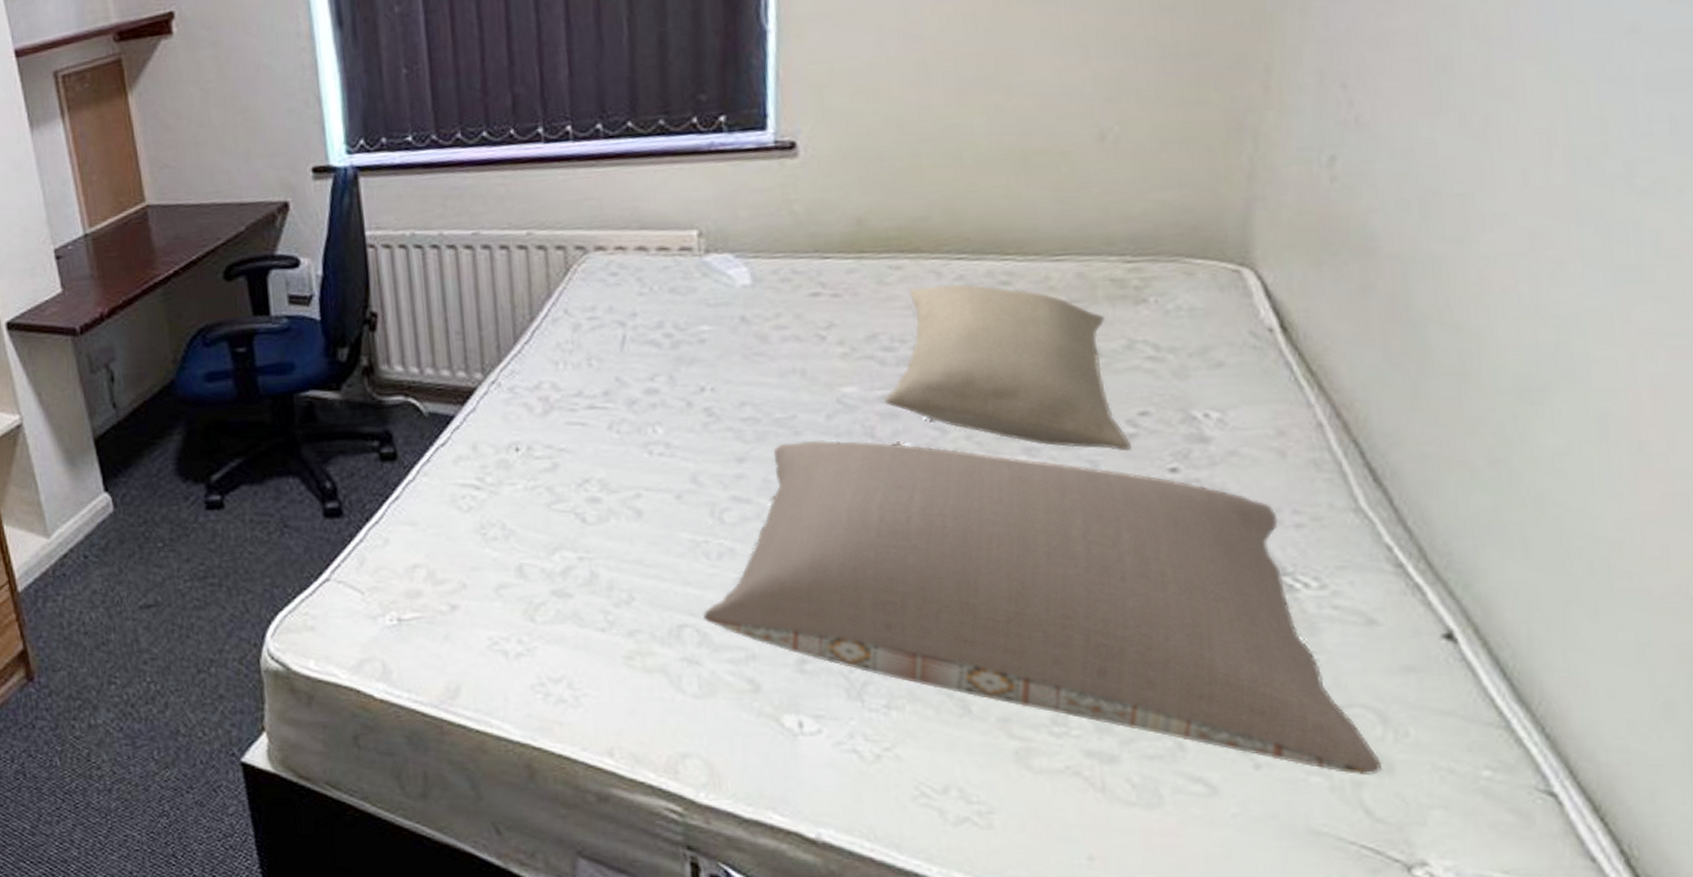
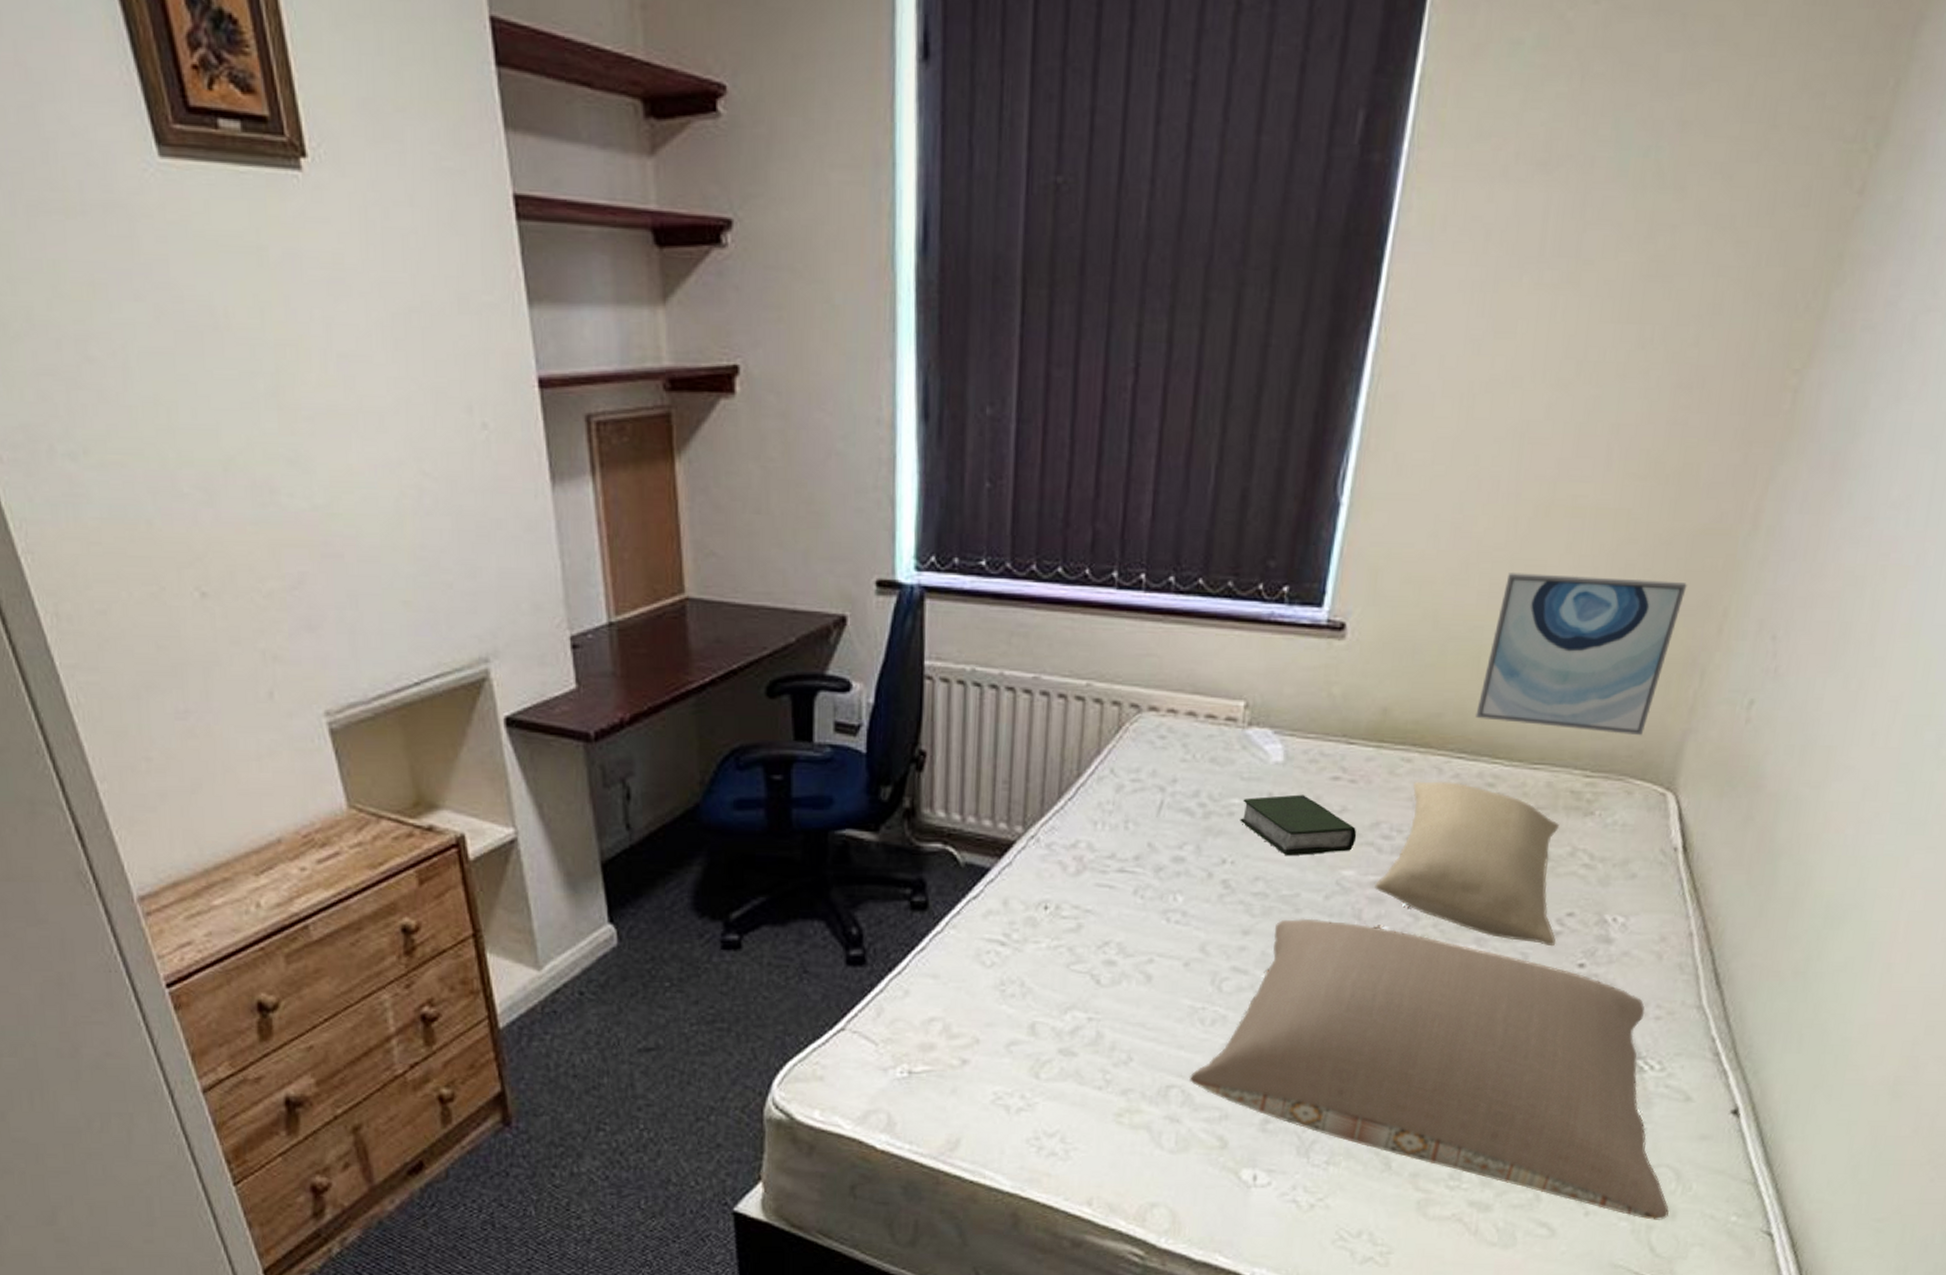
book: none [713,314,852,378] -> present [1240,794,1357,856]
wall art: none [969,45,1209,217] -> present [1476,573,1687,736]

